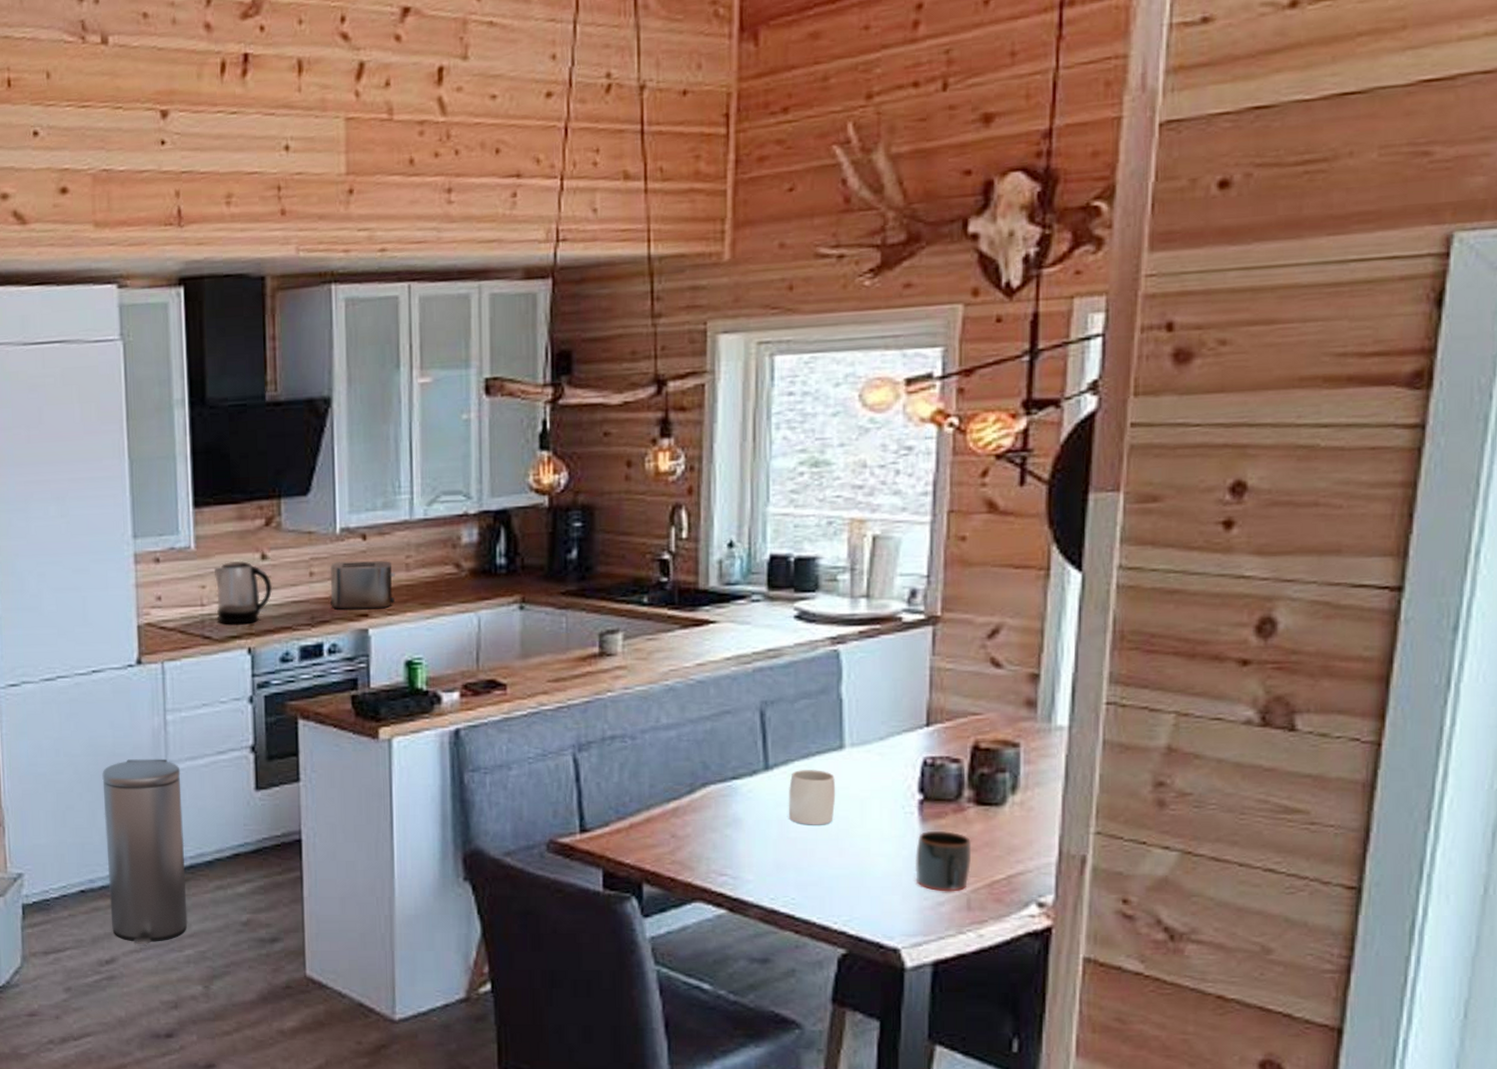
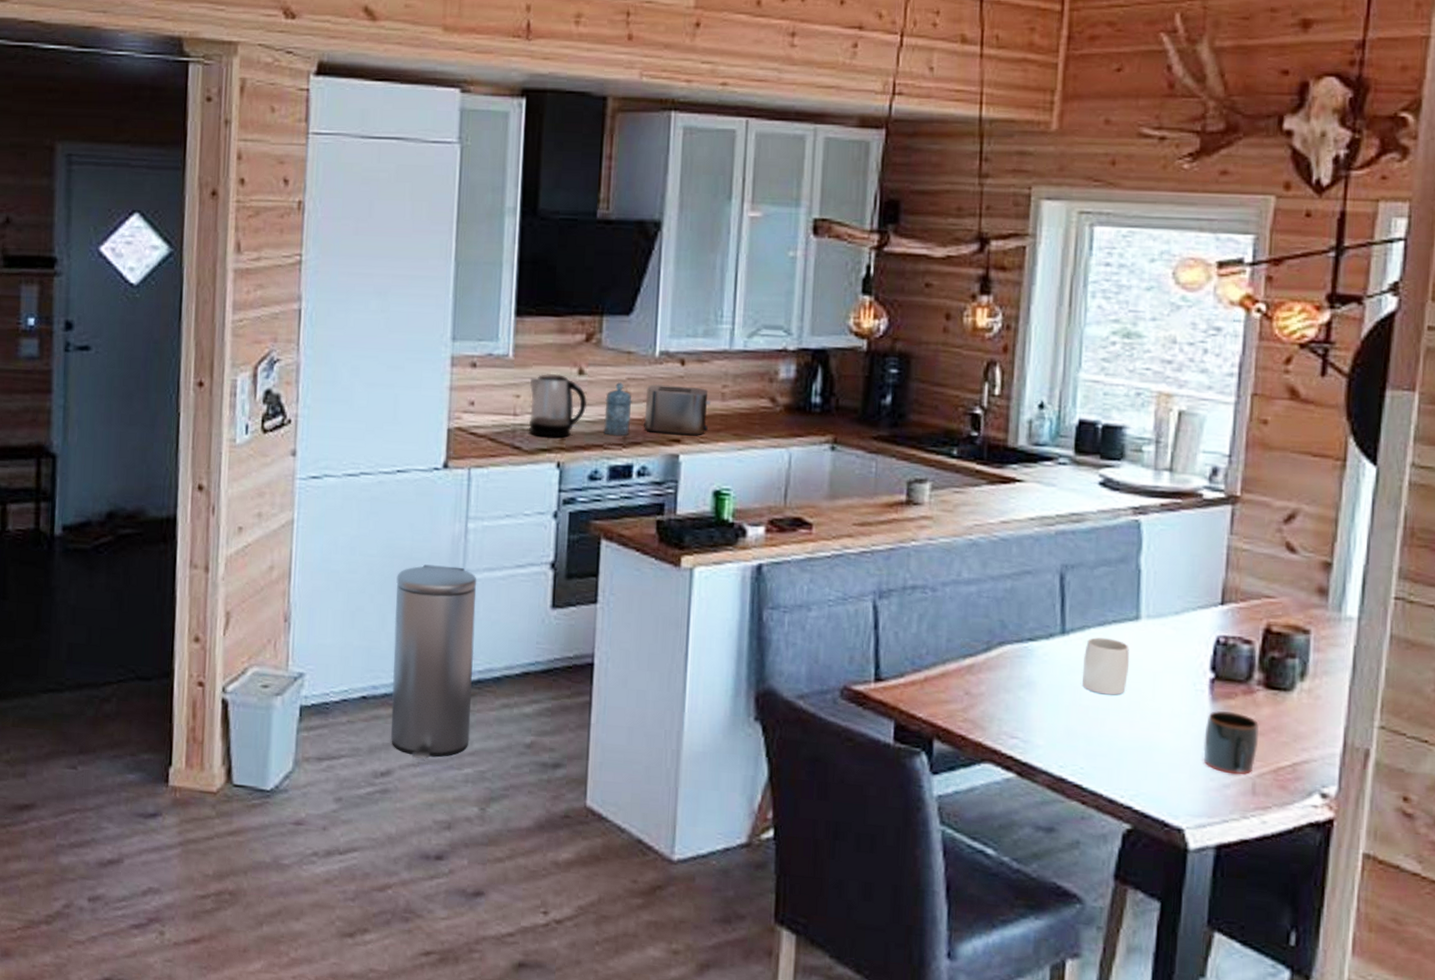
canister: none [290,563,317,617] -> present [603,382,632,437]

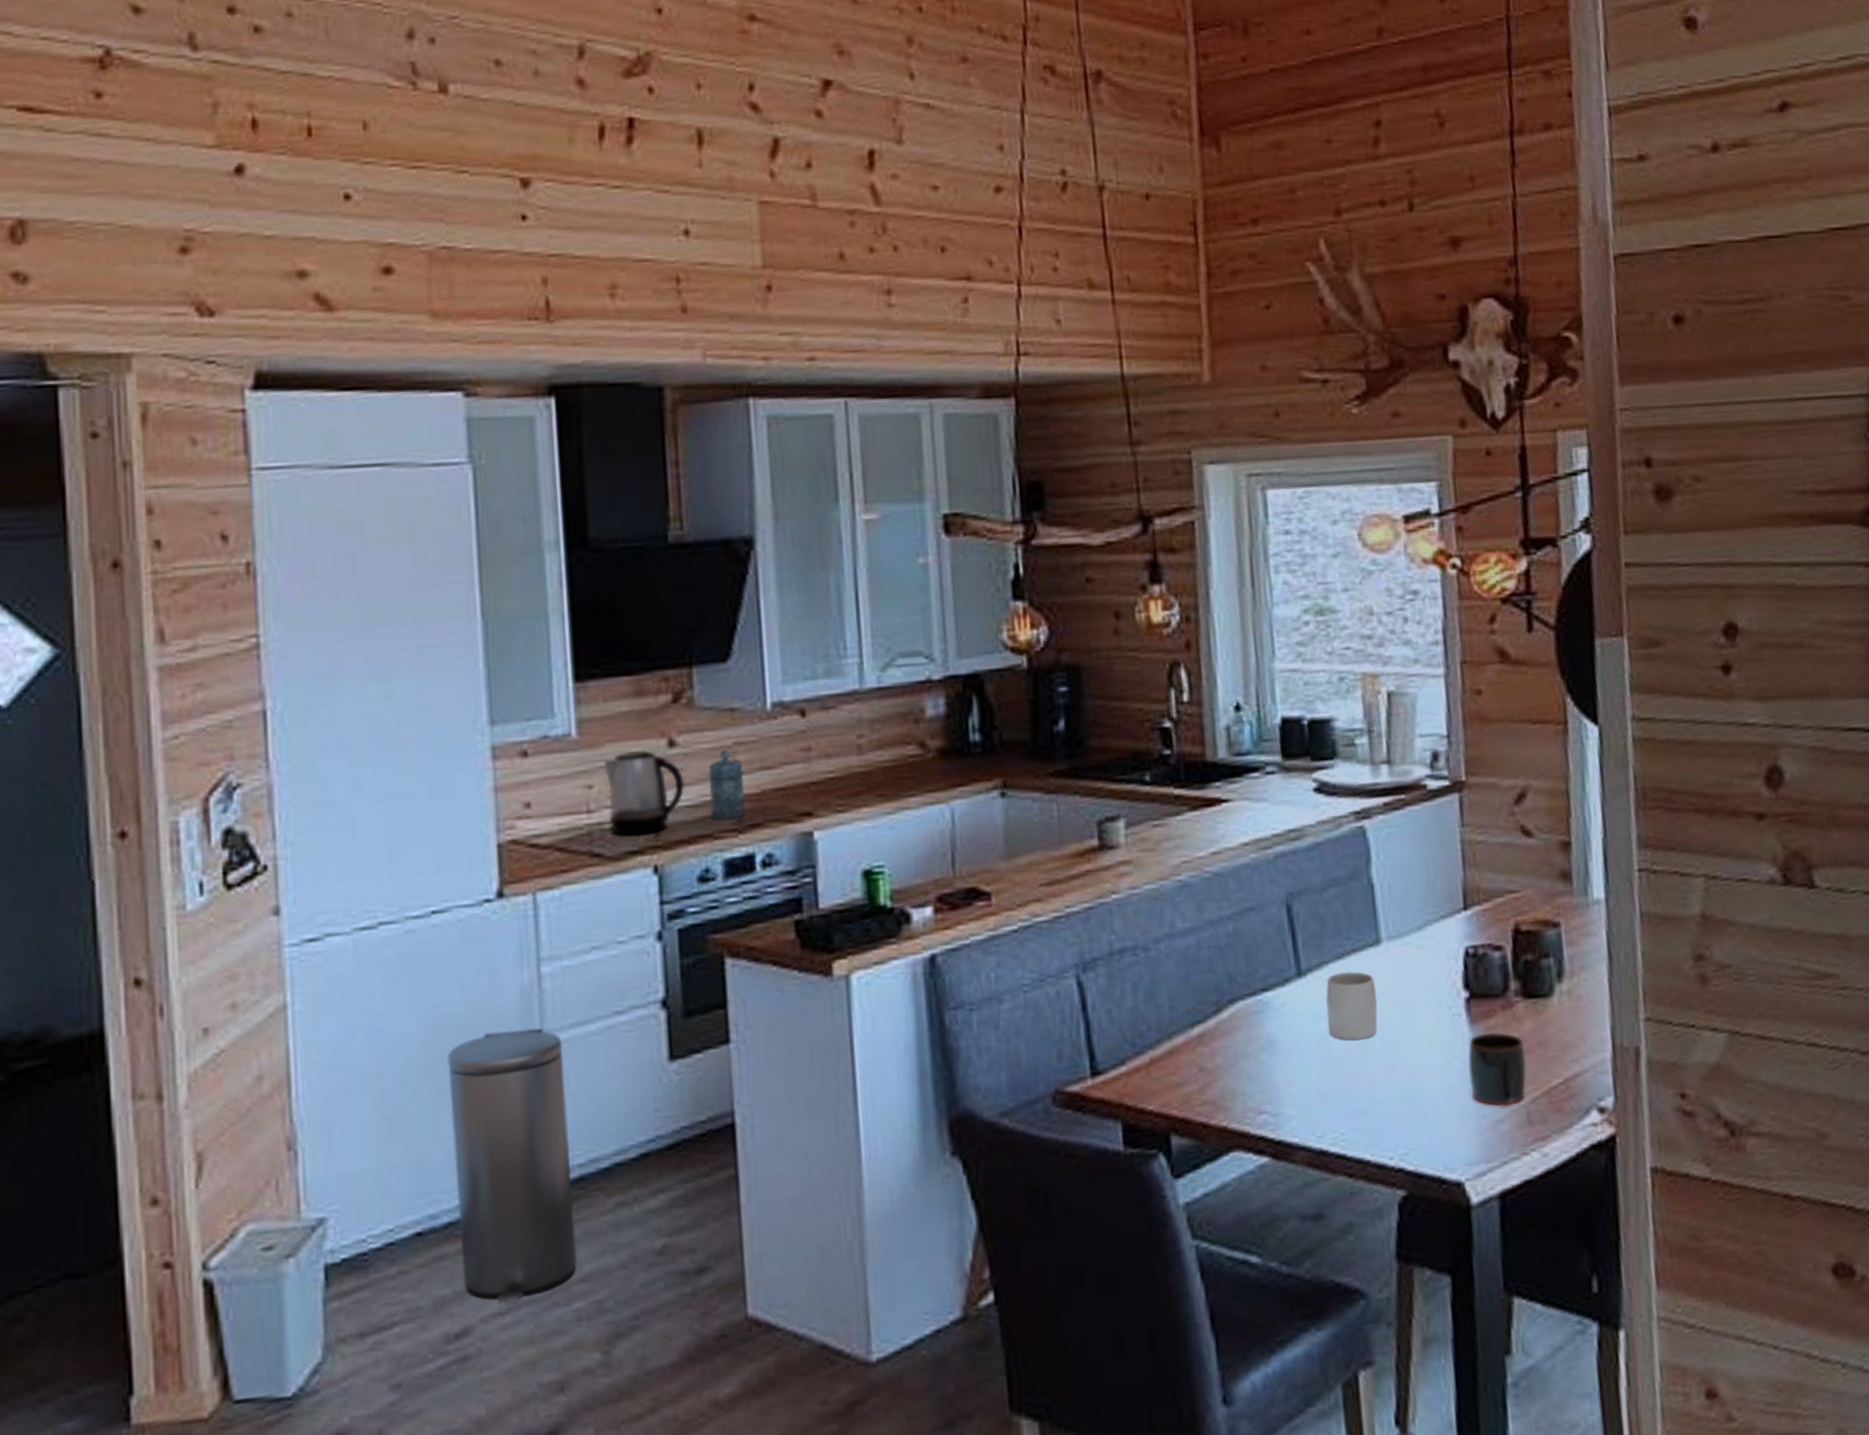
toaster: present [643,384,710,436] -> none [761,742,845,809]

